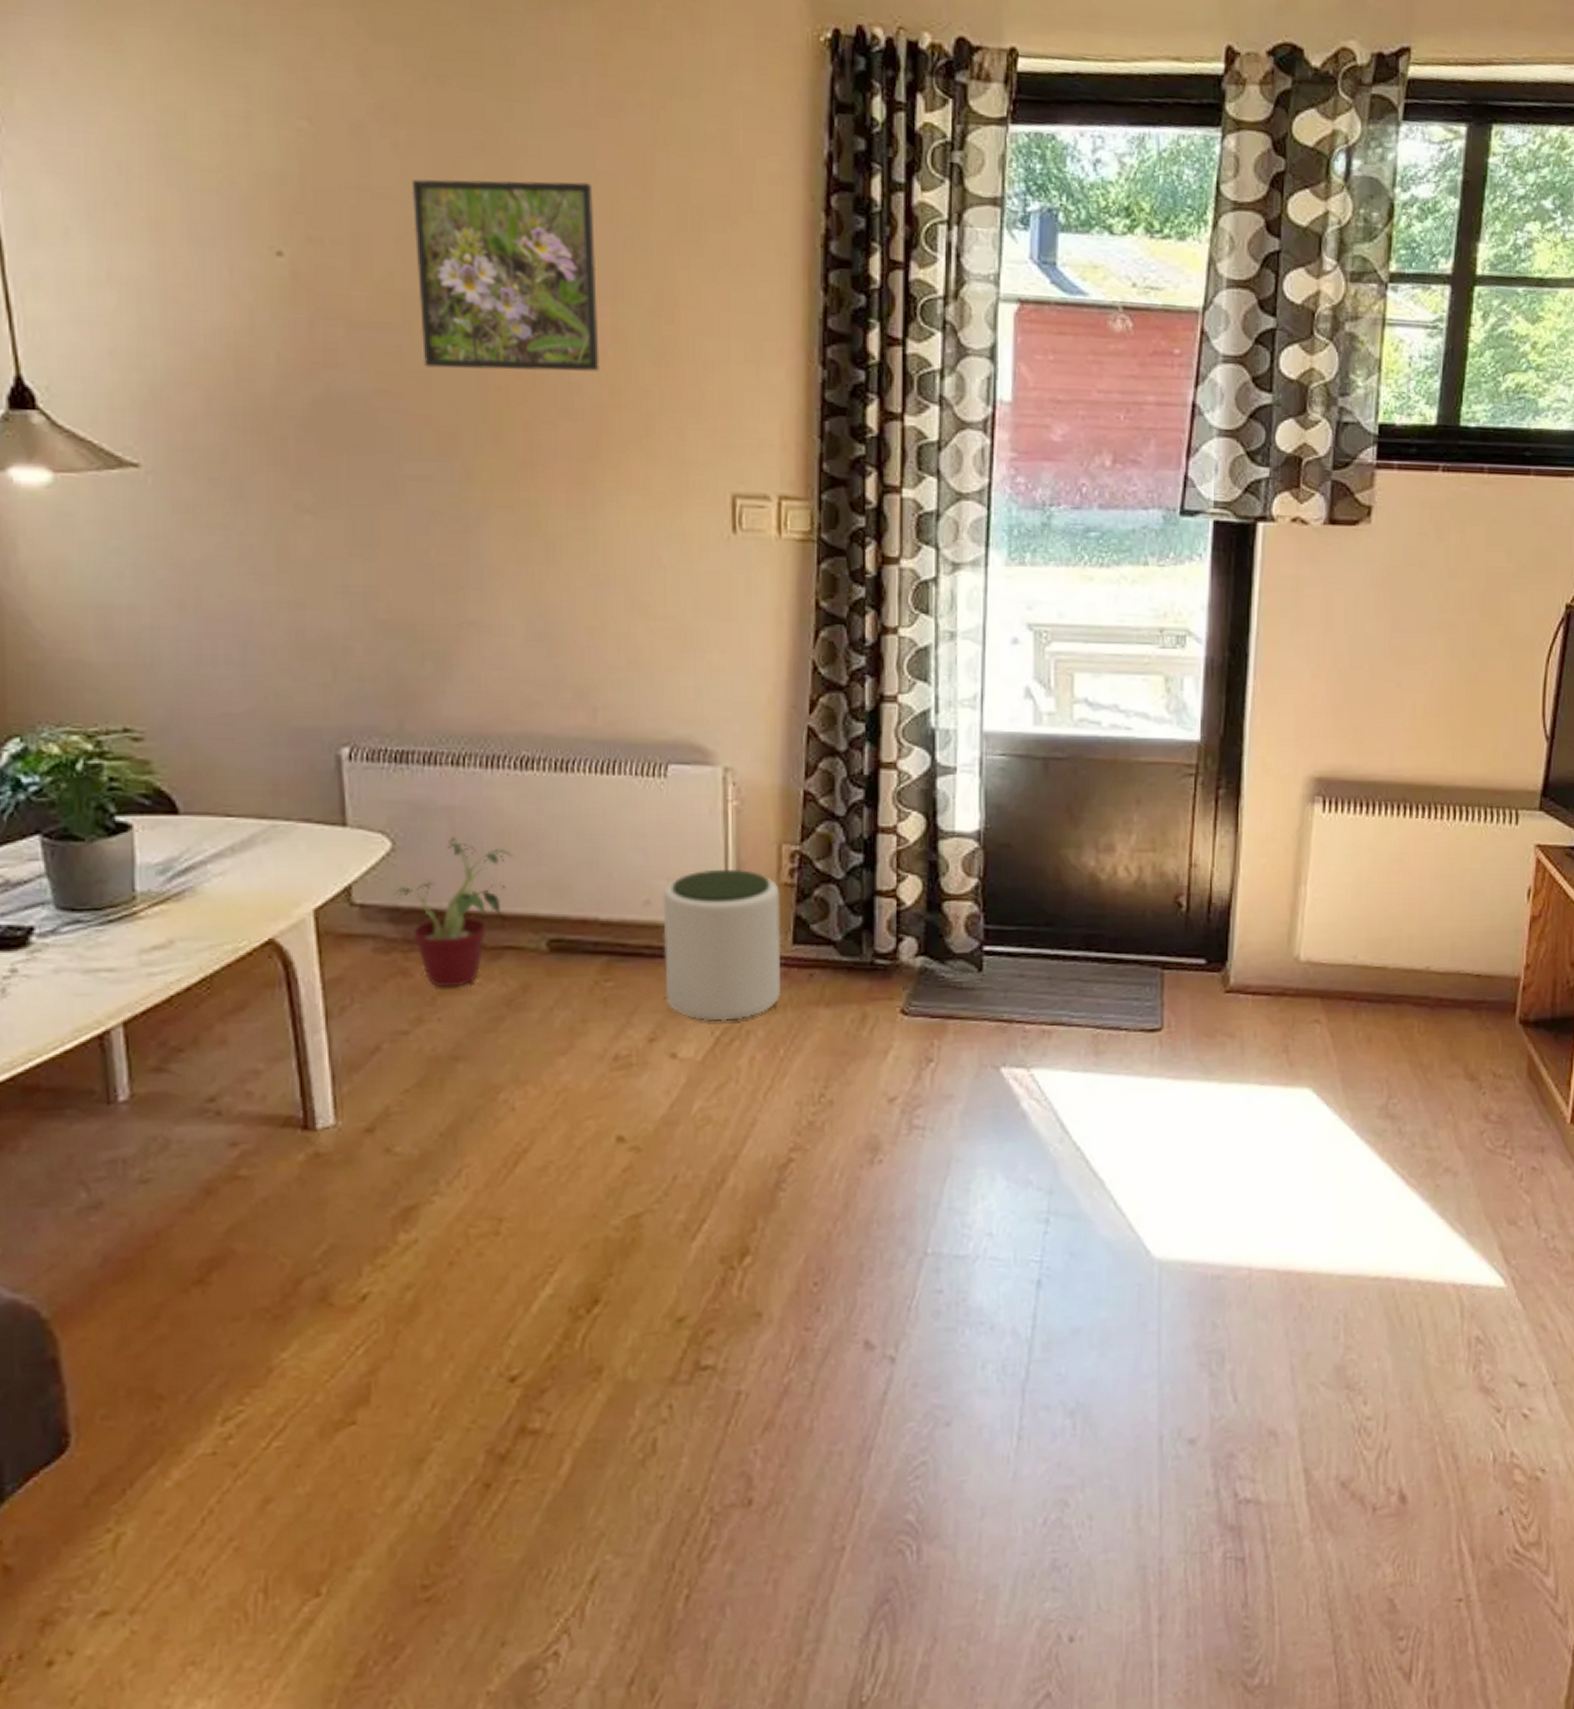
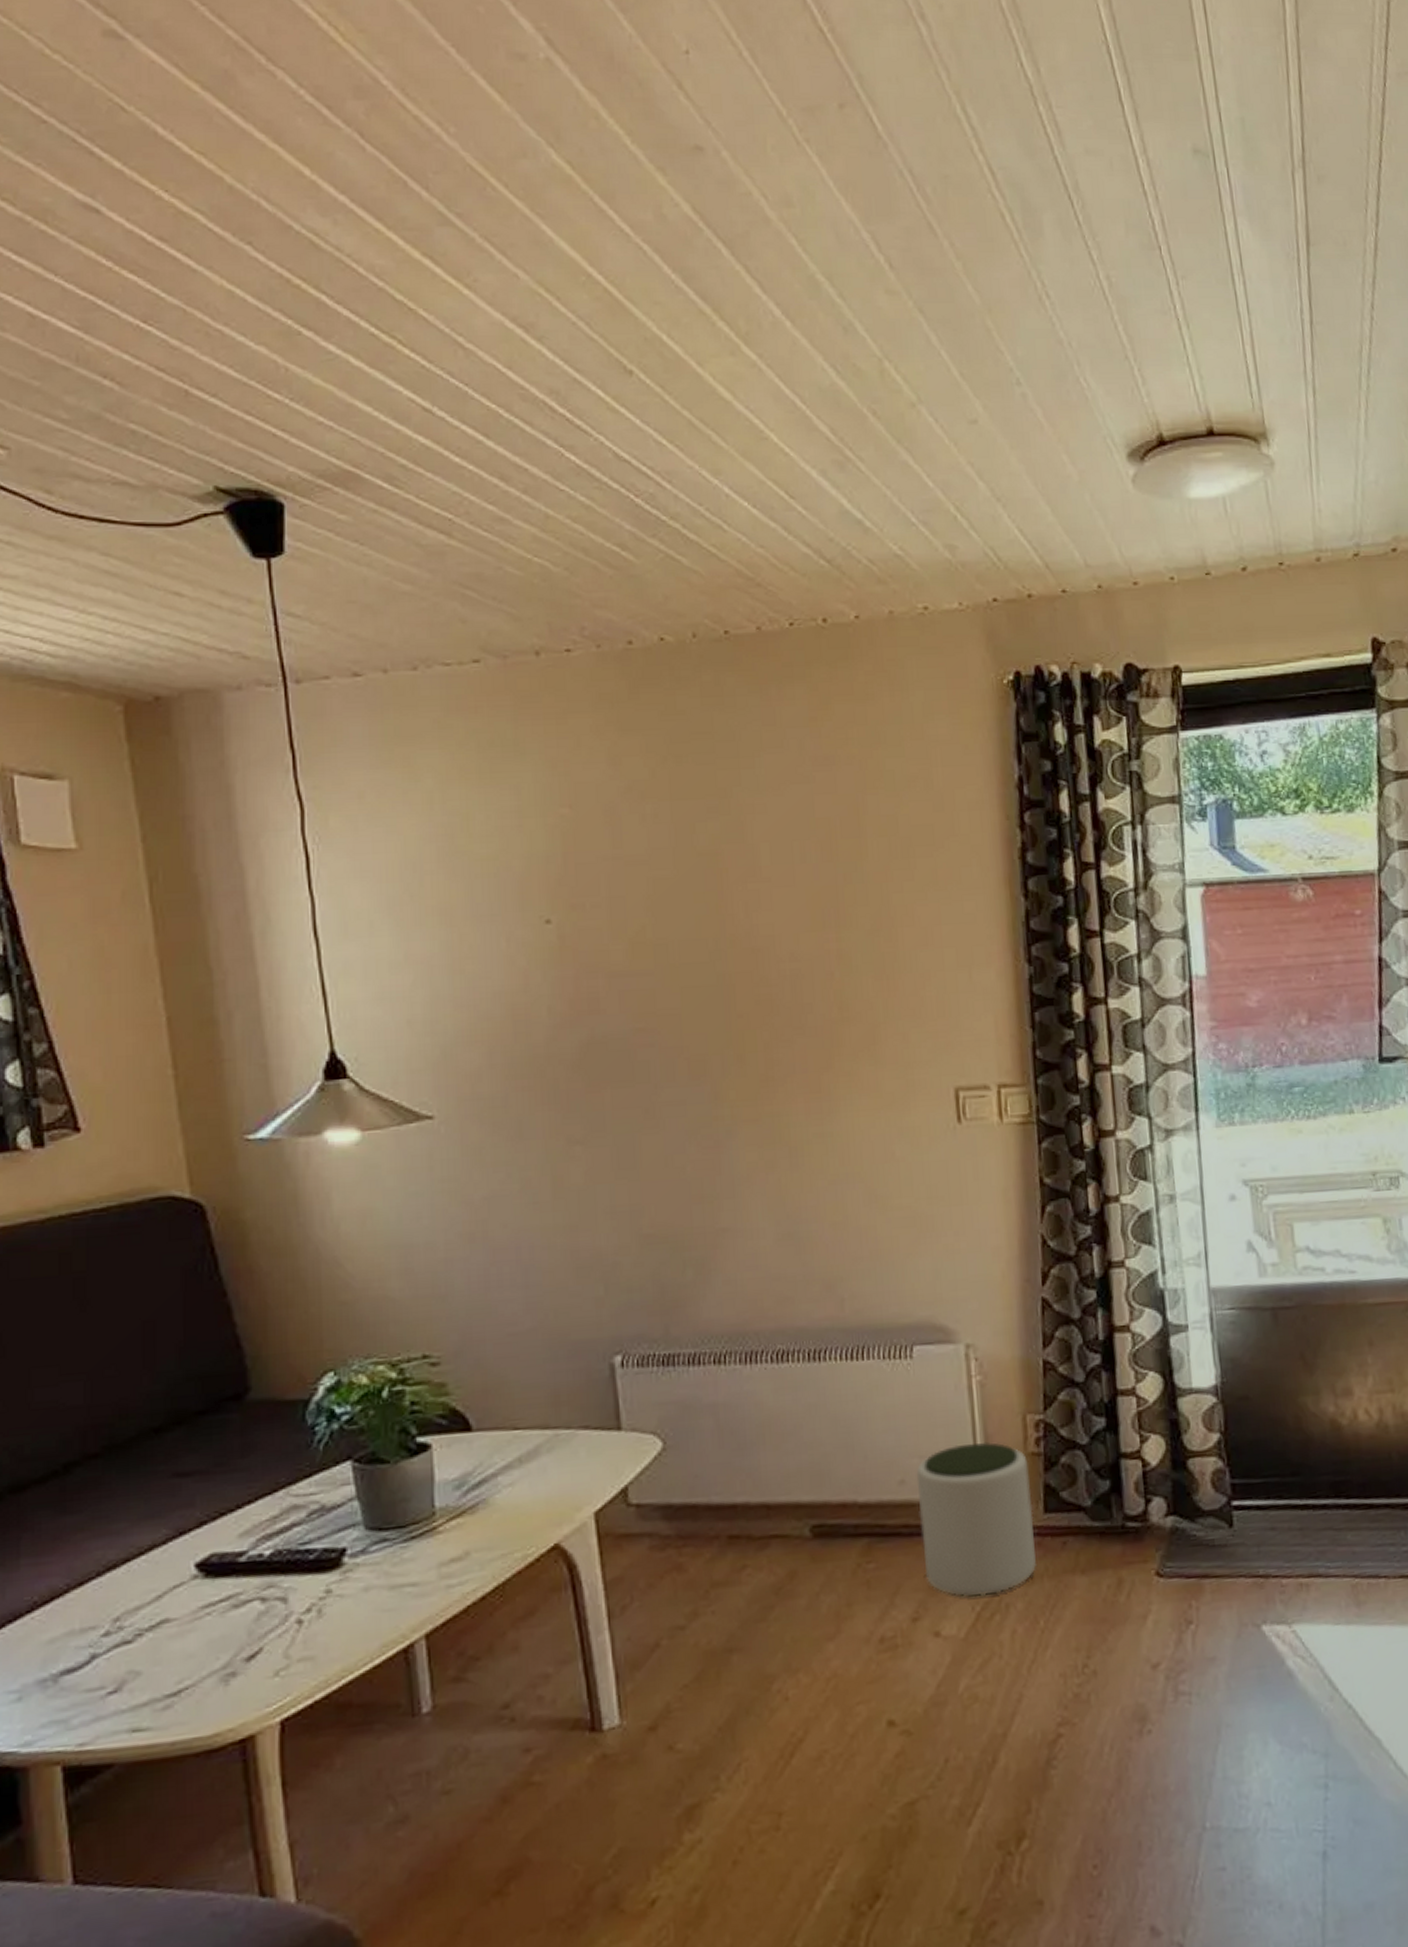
potted plant: present [393,835,513,988] -> none [666,1431,774,1581]
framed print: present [411,179,600,372] -> none [657,829,828,1004]

